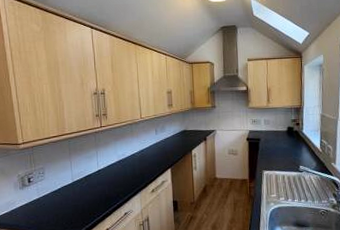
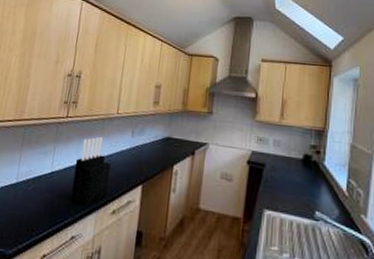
knife block: none [115,137,145,189] -> present [70,136,111,205]

